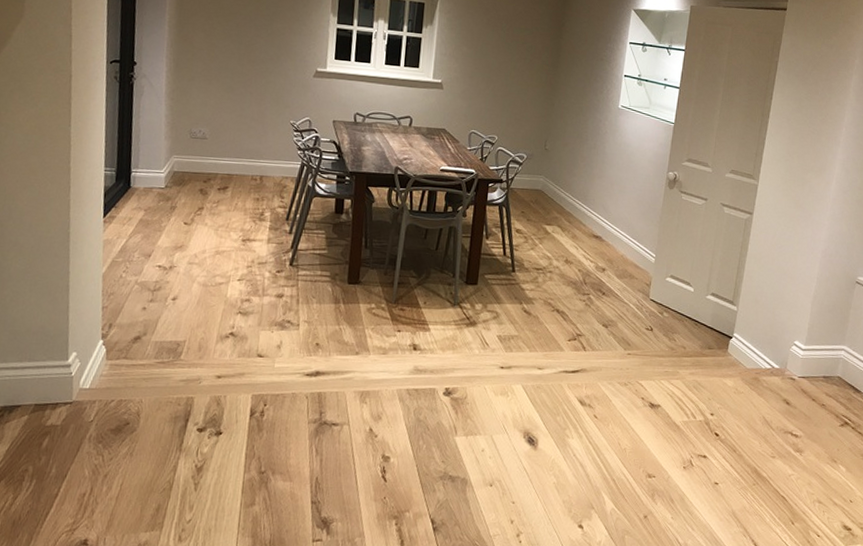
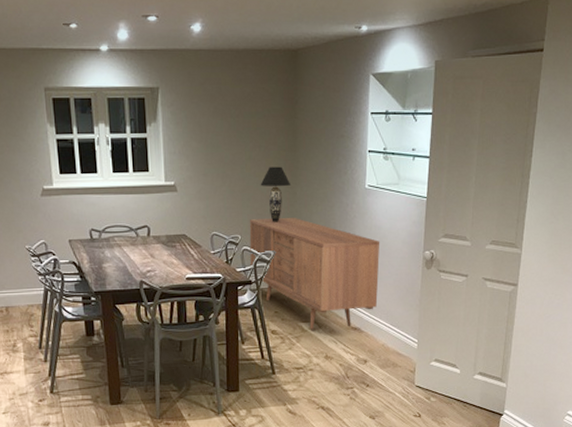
sideboard: none [503,123,628,235] -> present [249,218,380,330]
table lamp: none [521,78,551,129] -> present [260,166,292,222]

